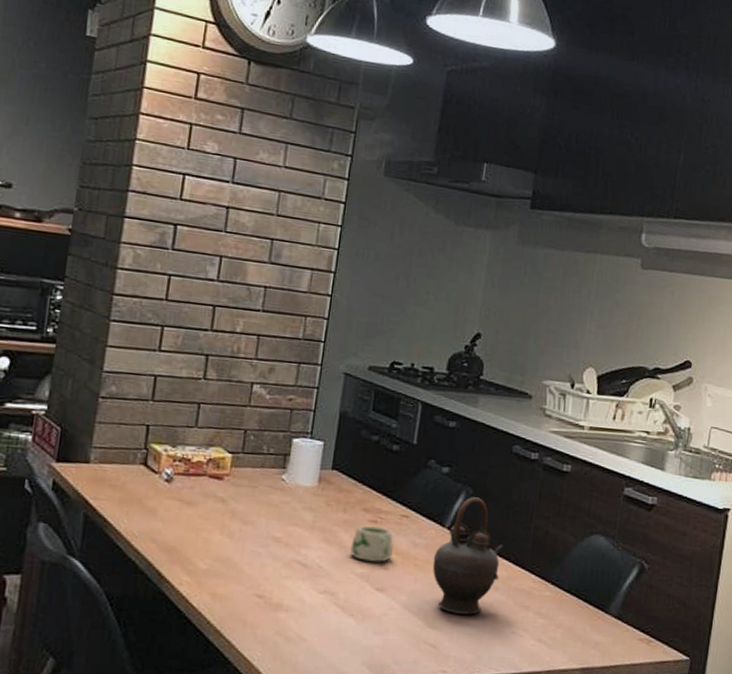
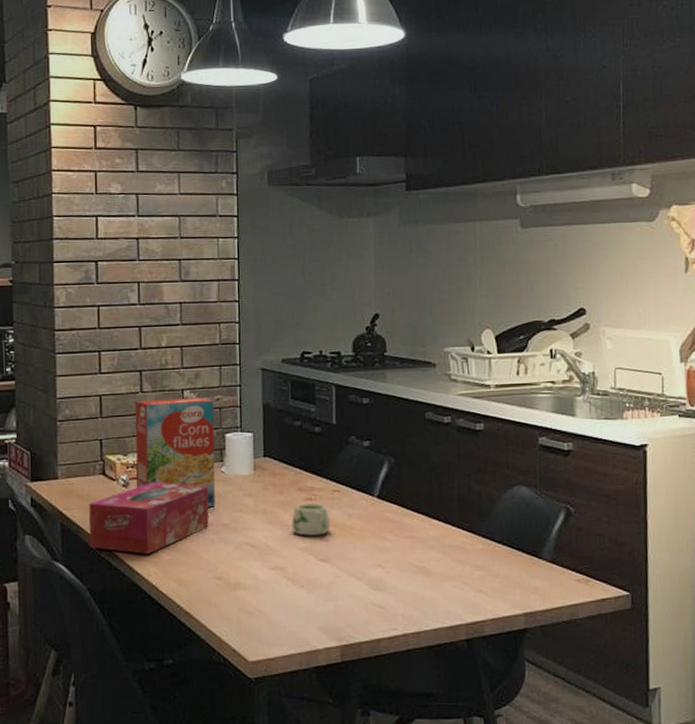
tissue box: none [114,480,265,560] -> present [89,481,209,554]
cereal box: none [182,388,286,517] -> present [135,398,215,507]
teapot: present [432,497,504,615] -> none [368,465,432,575]

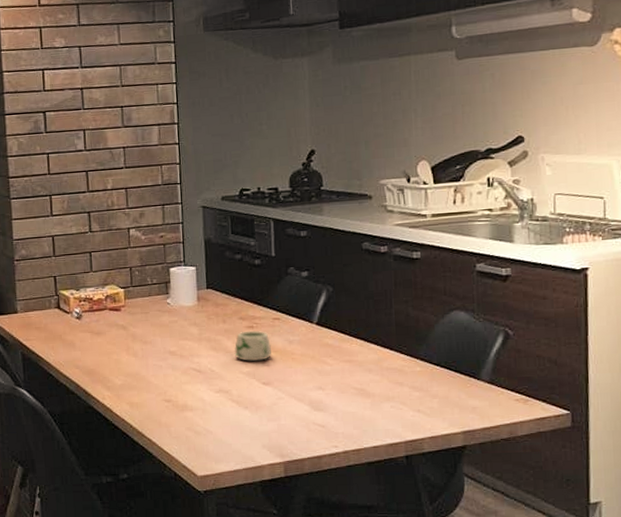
tissue box: present [89,481,209,554] -> none [46,313,157,380]
cereal box: present [135,398,215,507] -> none [85,235,163,336]

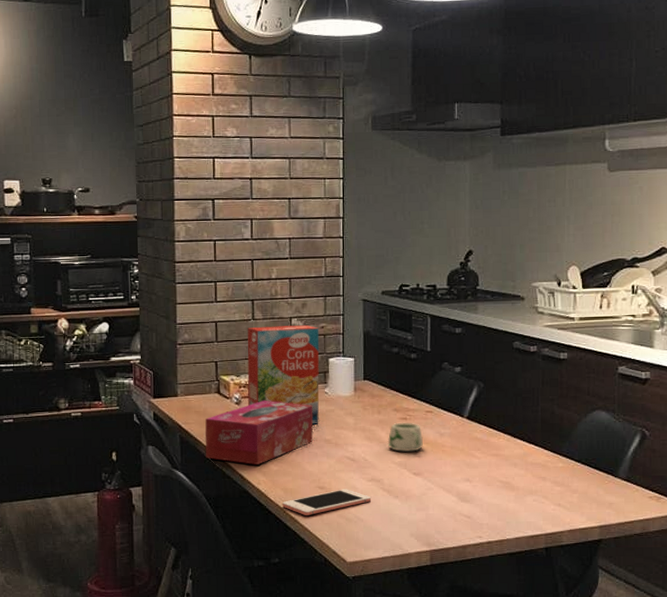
tissue box: none [46,313,157,380] -> present [205,400,313,465]
cereal box: none [85,235,163,336] -> present [247,325,320,424]
cell phone: none [128,401,220,430] -> present [281,489,372,515]

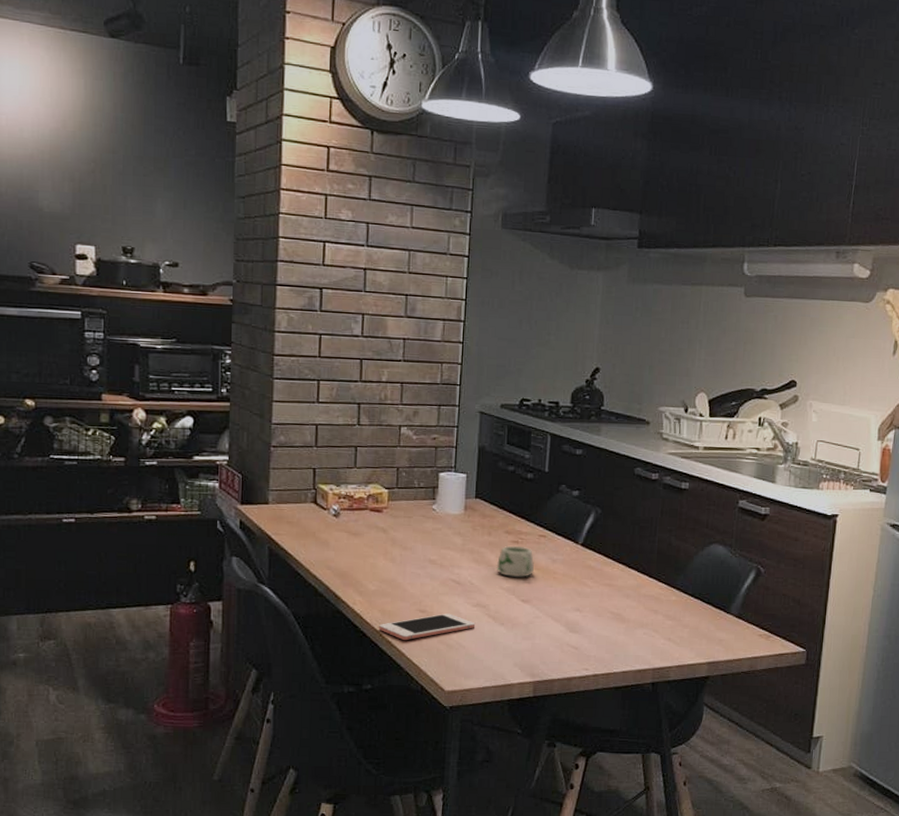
tissue box: present [205,400,313,465] -> none [296,513,419,583]
cereal box: present [247,325,320,424] -> none [348,433,431,543]

